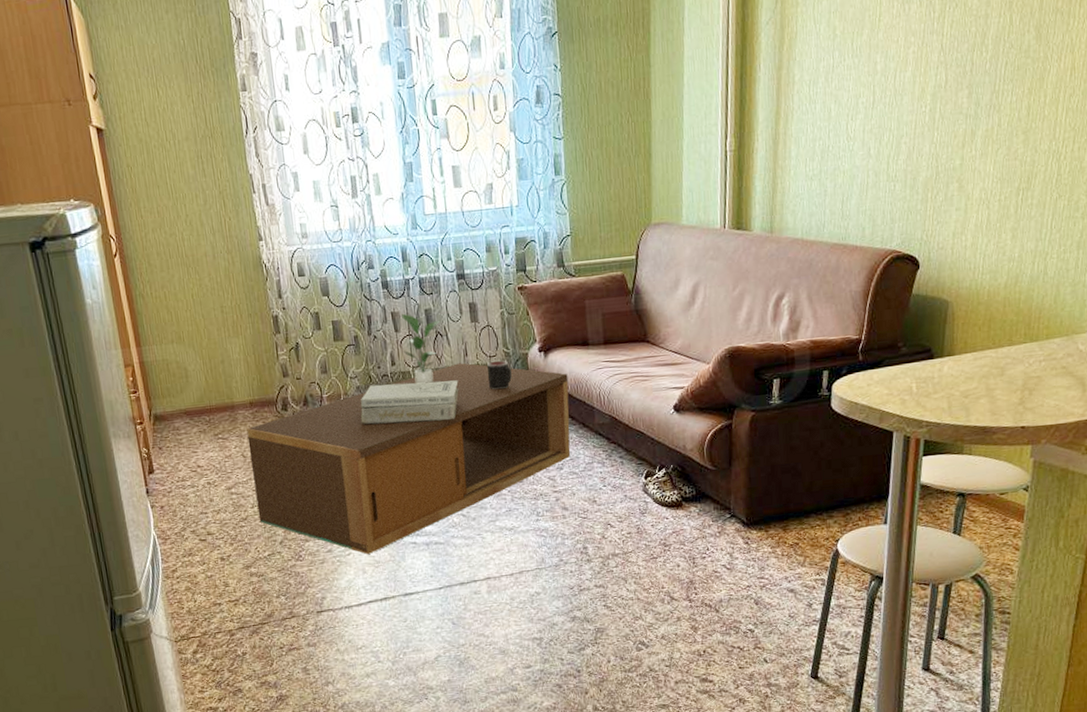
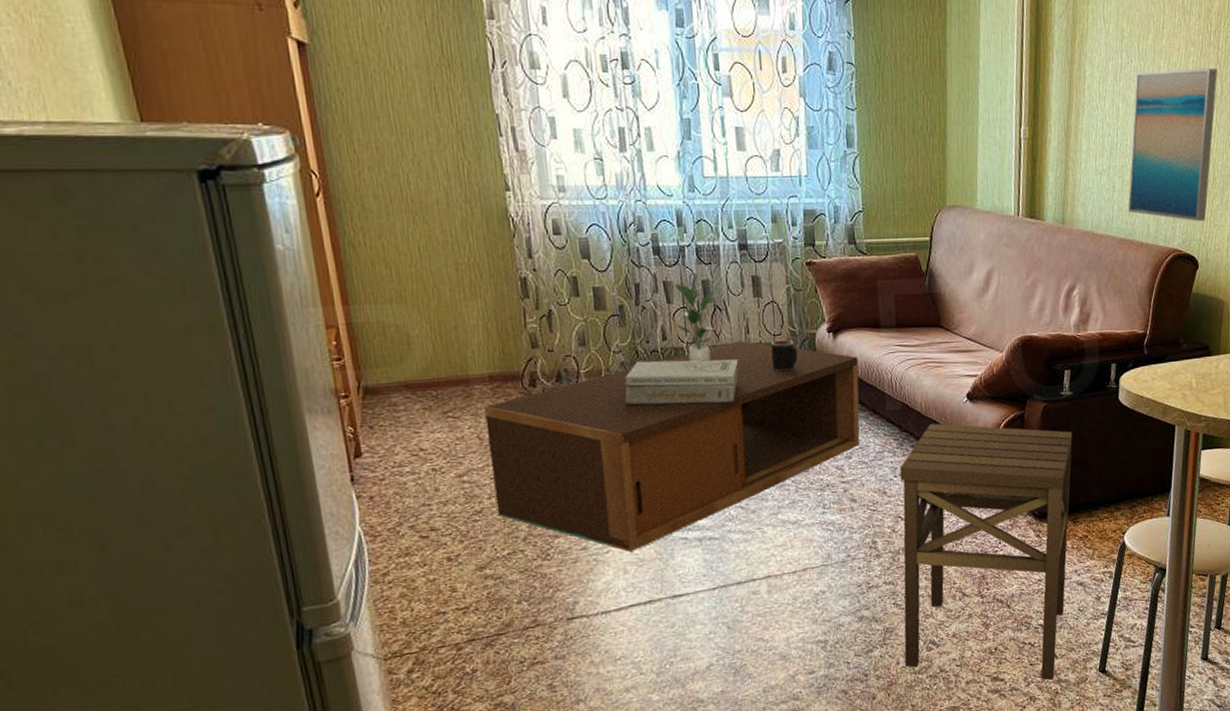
side table: none [608,435,782,683] -> present [899,423,1073,680]
wall art: none [840,56,942,220] -> present [1128,67,1218,222]

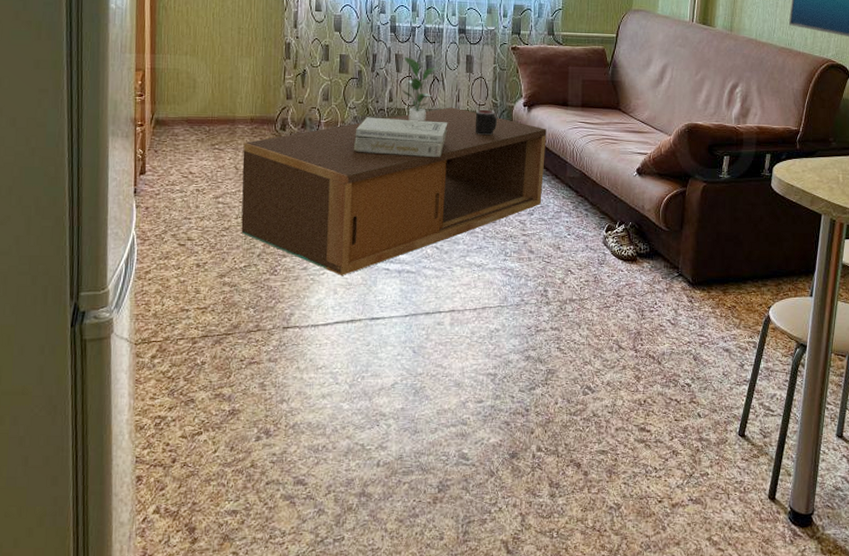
side table: present [899,423,1073,680] -> none [563,192,727,437]

